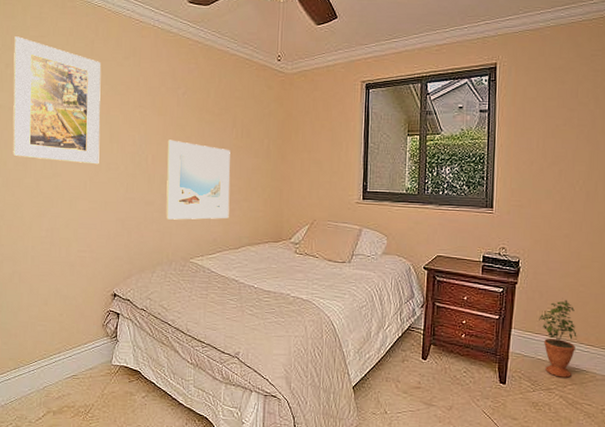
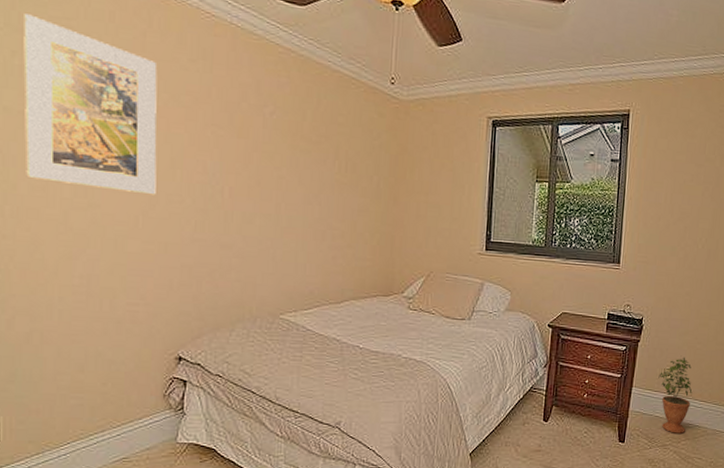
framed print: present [165,139,230,220] -> none [248,169,332,268]

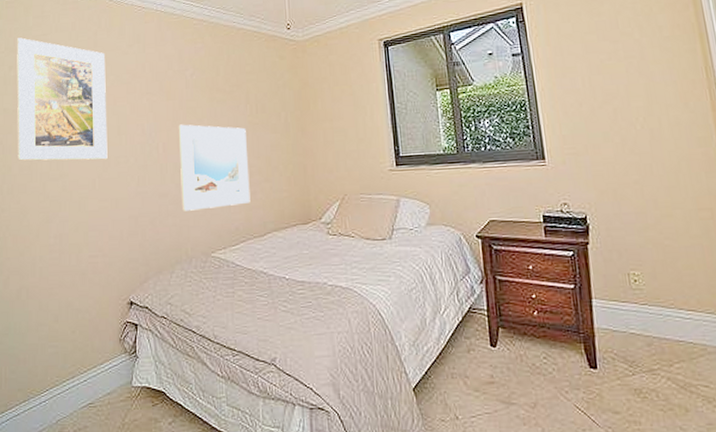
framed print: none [248,169,332,268] -> present [178,124,251,211]
potted plant: present [658,355,692,434] -> none [622,255,676,354]

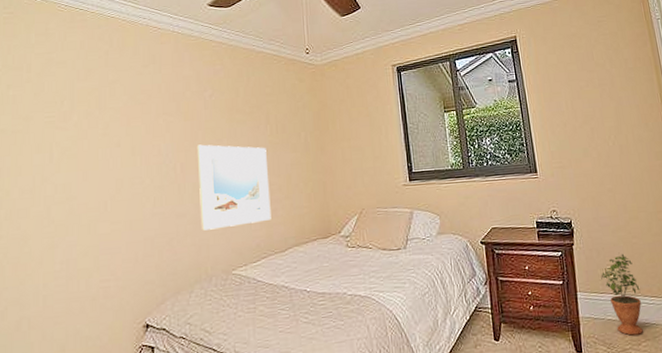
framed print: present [16,37,108,161] -> none [16,55,121,185]
potted plant: none [622,255,676,354] -> present [601,252,643,336]

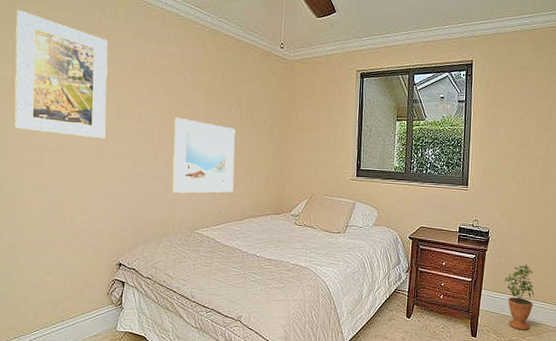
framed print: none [16,55,121,185] -> present [14,10,108,139]

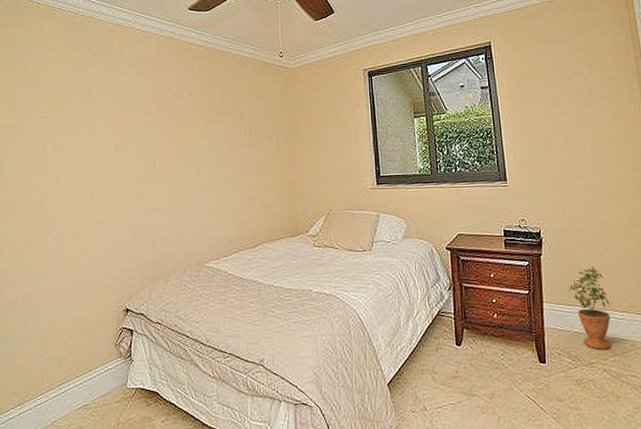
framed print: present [14,10,108,139] -> none [14,55,106,175]
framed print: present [172,117,235,193] -> none [175,142,243,224]

